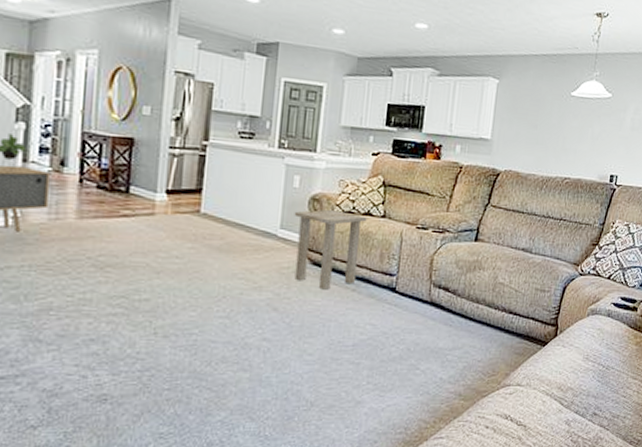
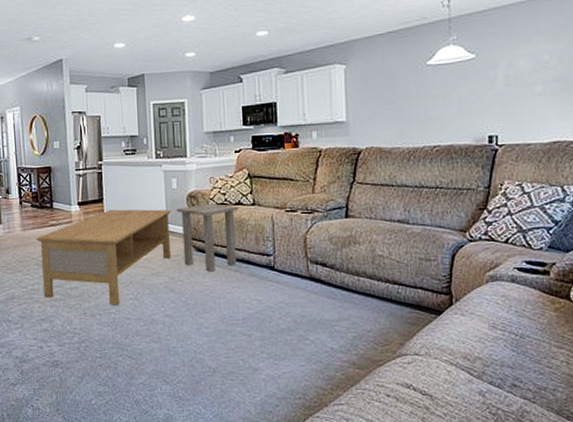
coffee table: none [97,204,287,325] -> present [36,209,171,306]

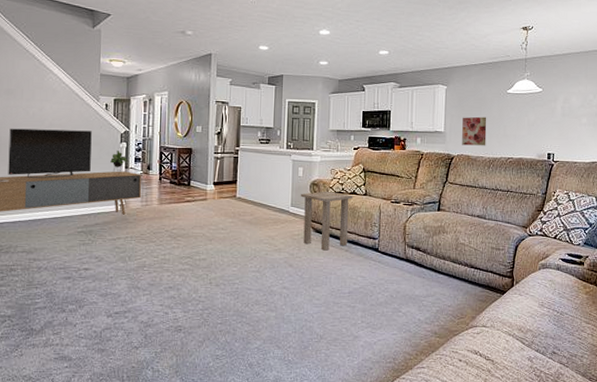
coffee table: present [36,209,171,306] -> none [171,191,295,277]
wall art: none [369,97,403,136] -> present [462,116,487,146]

